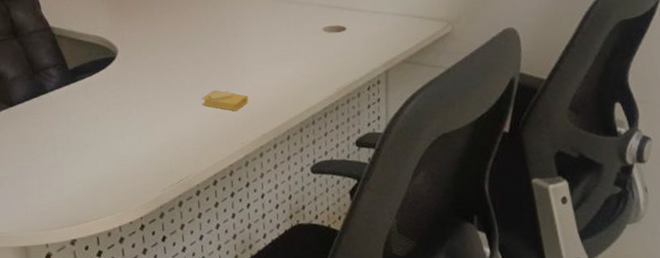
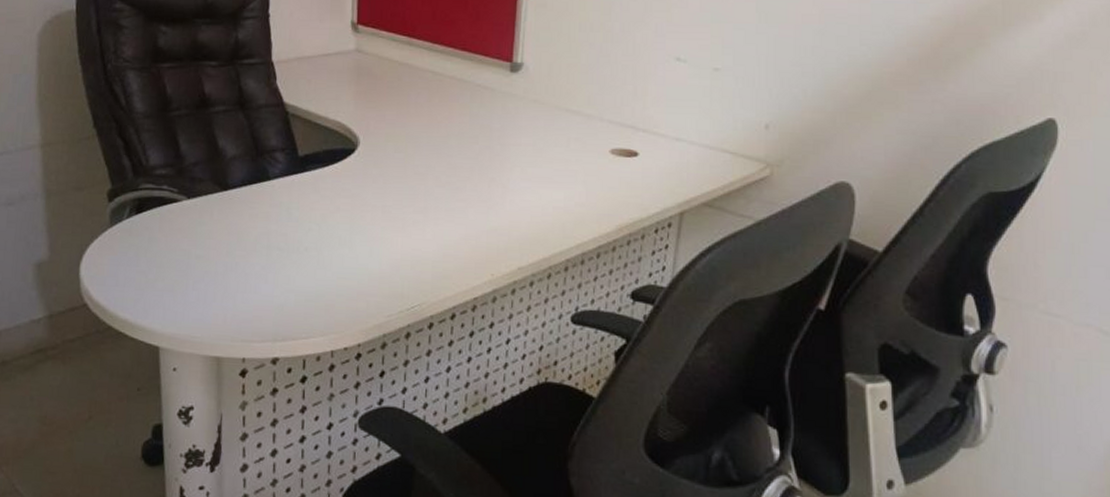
sticky notes: present [201,90,249,111] -> none [451,206,507,235]

